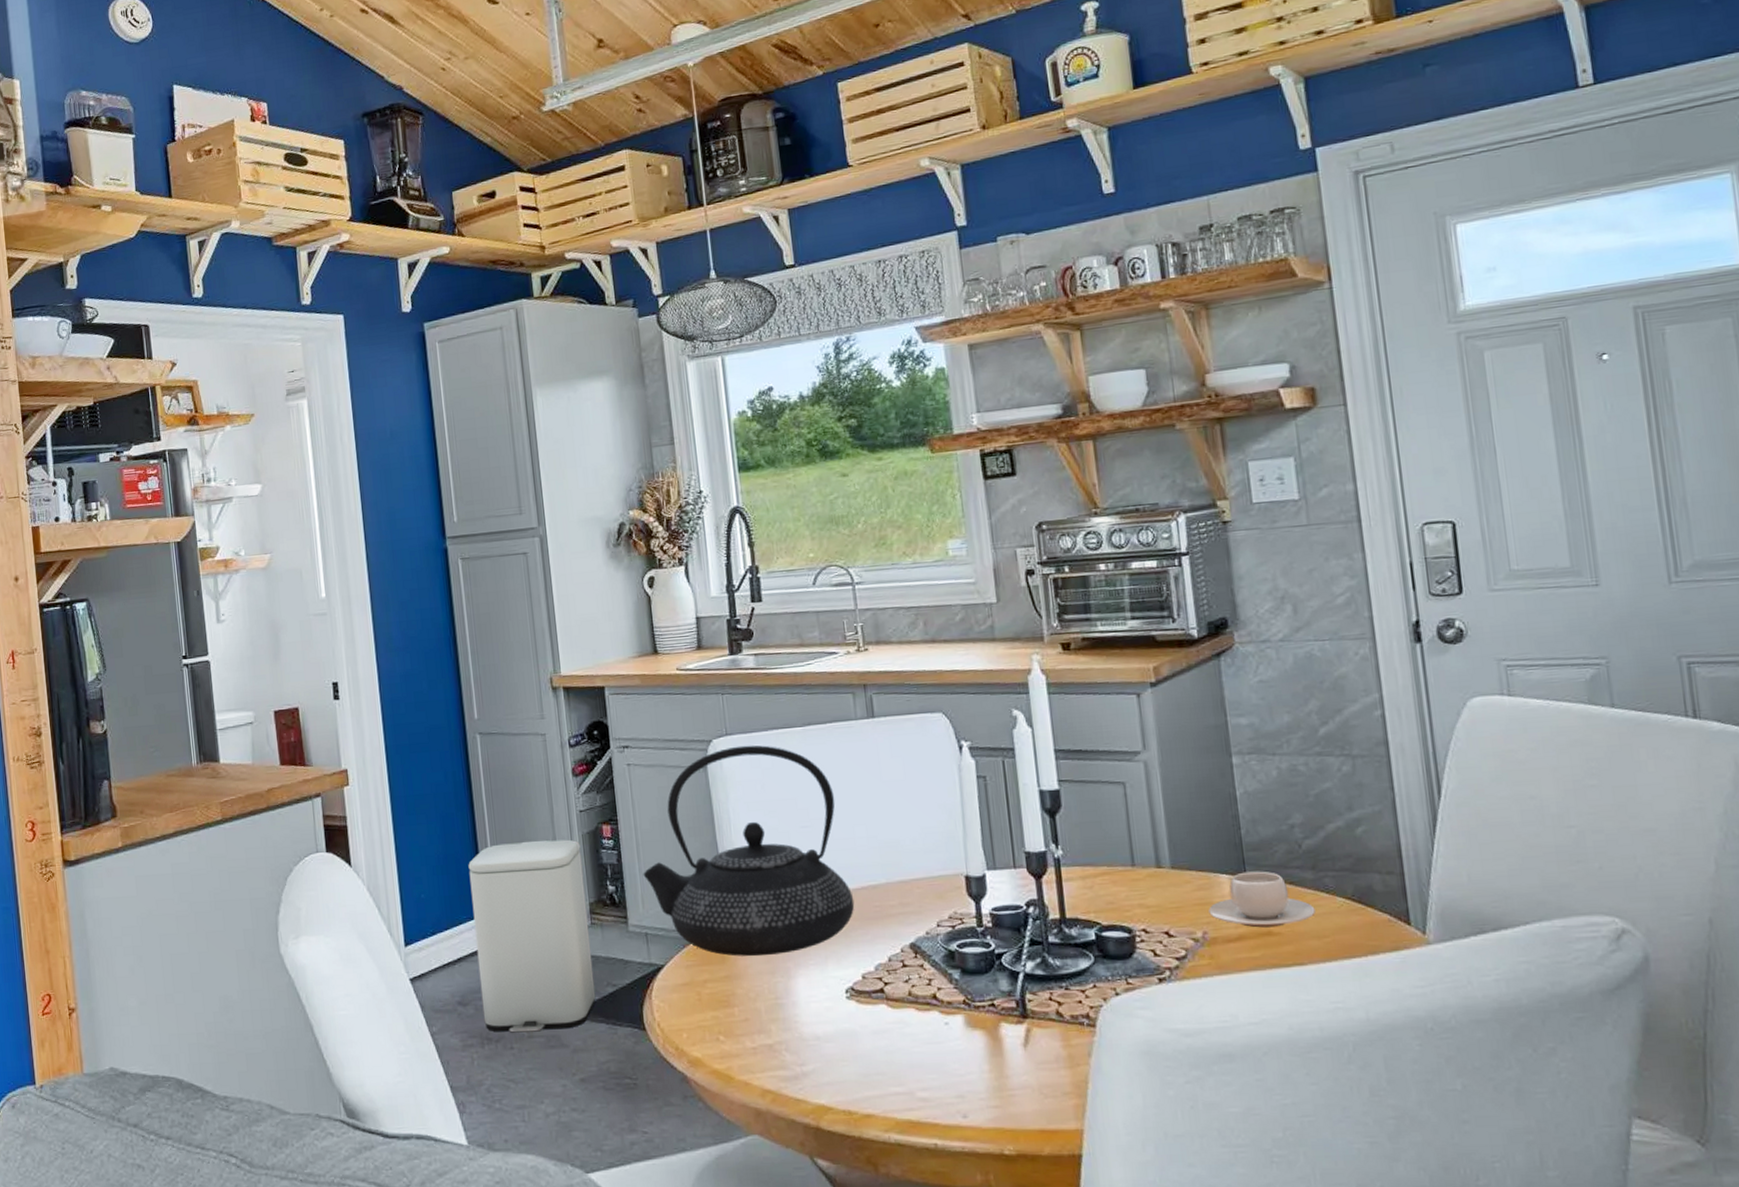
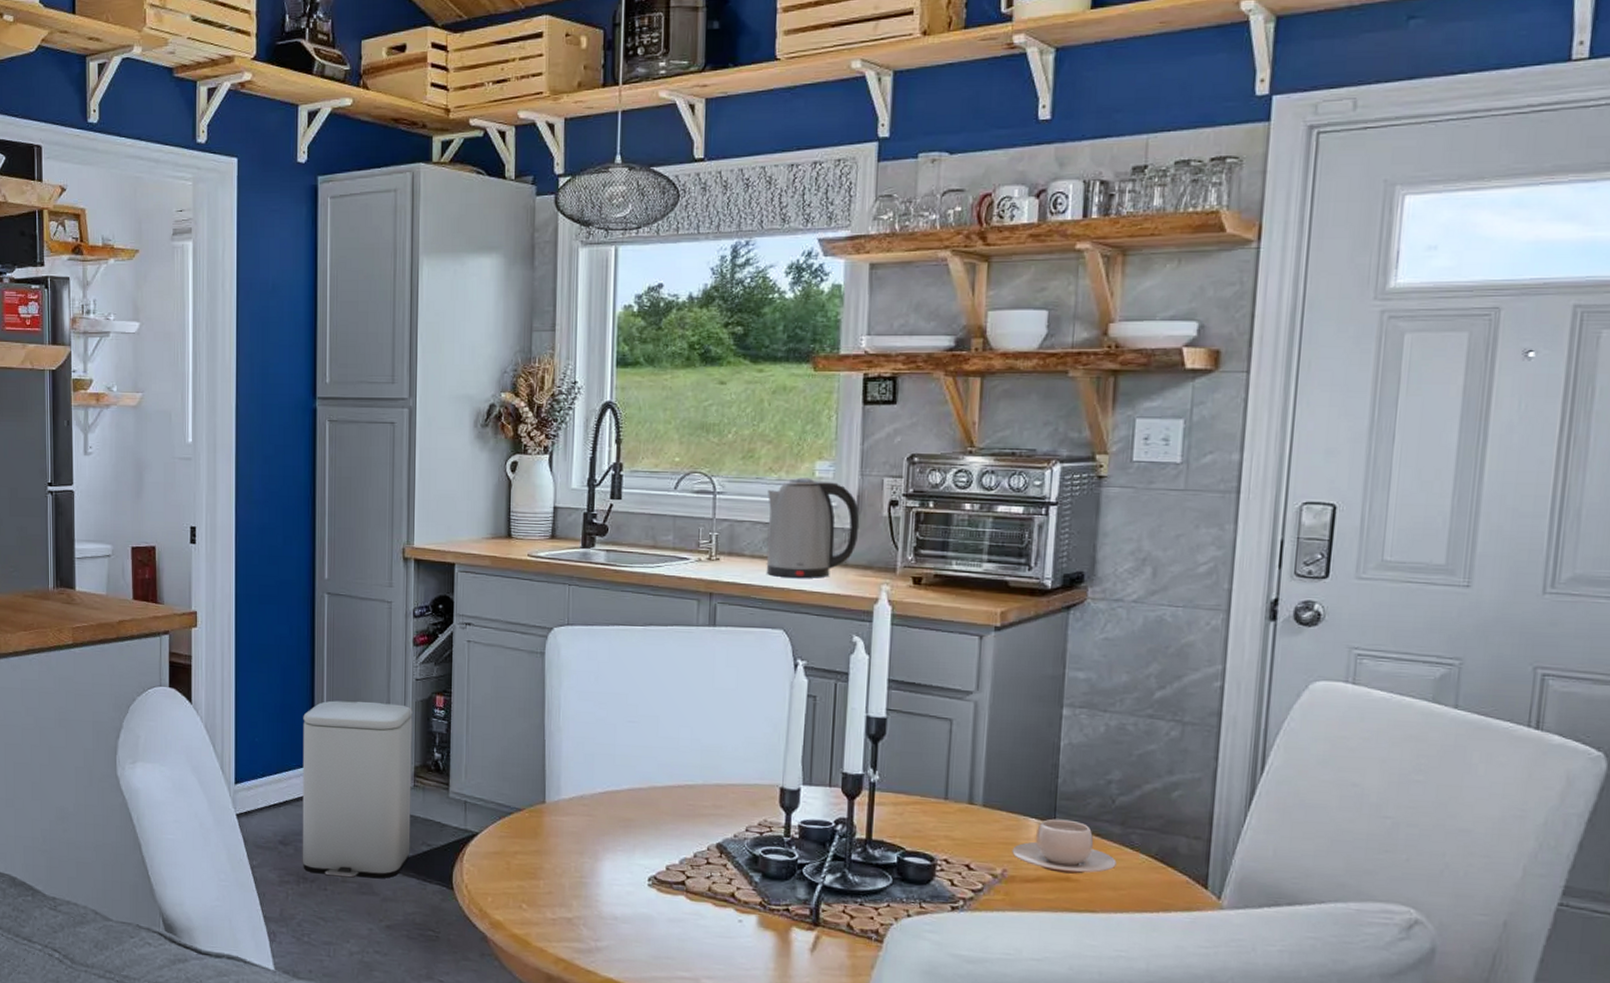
teapot: present [643,745,855,957] -> none [469,637,670,837]
kettle: none [905,557,1001,660] -> present [766,477,859,578]

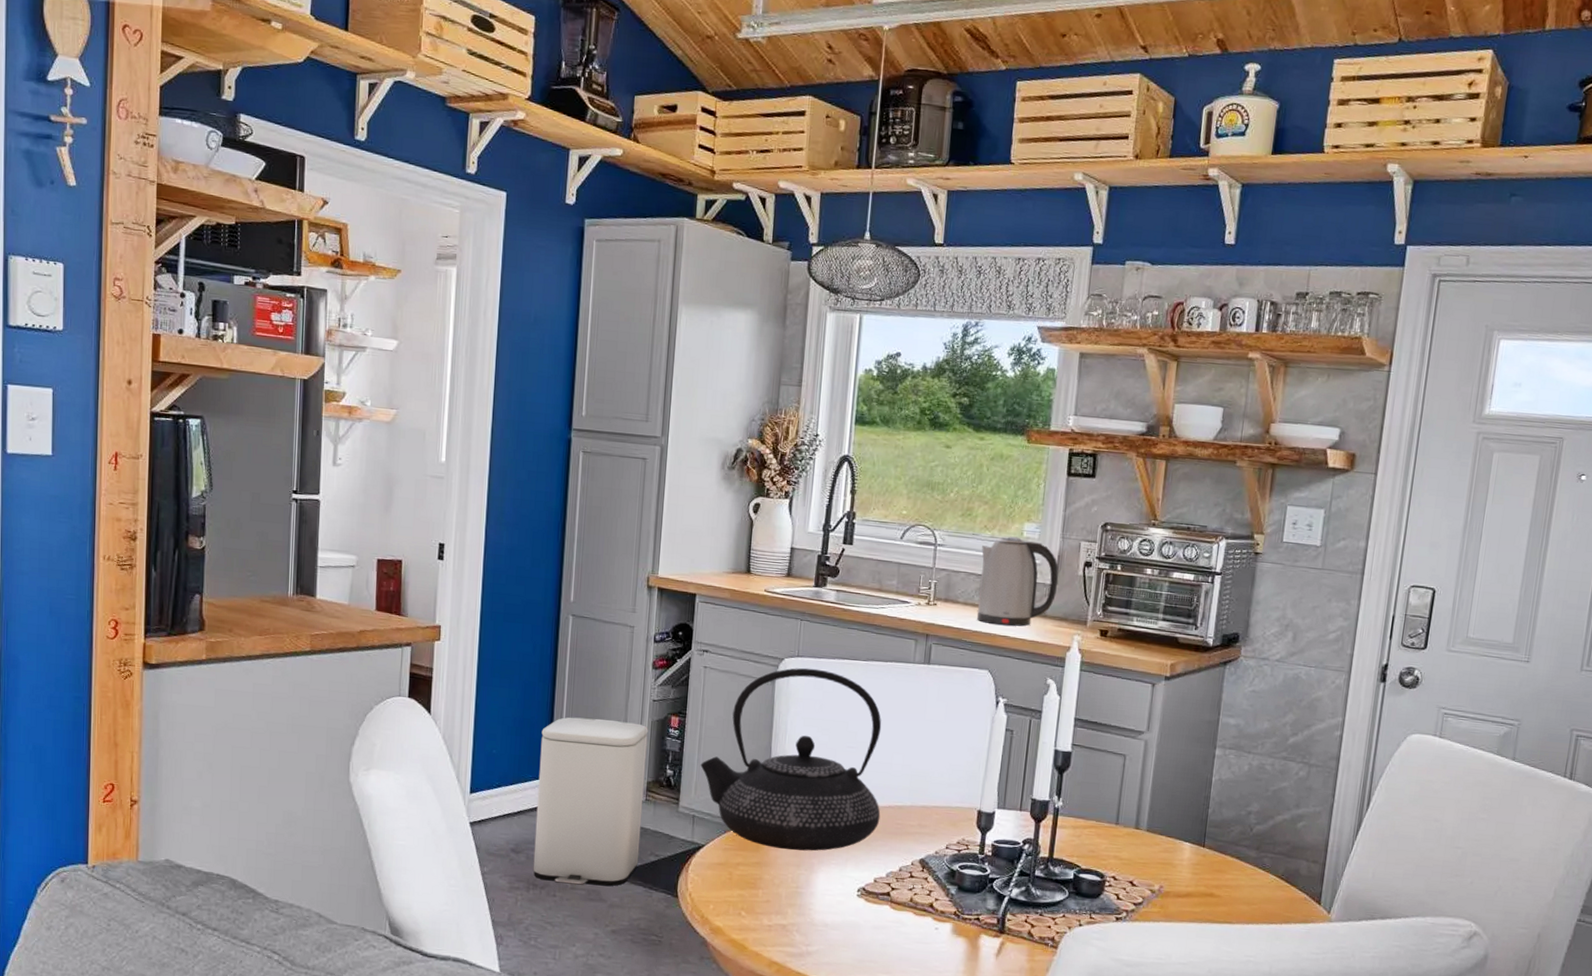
teapot: none [469,637,670,837] -> present [700,667,882,851]
teacup: present [1012,818,1117,874] -> none [1168,843,1251,891]

